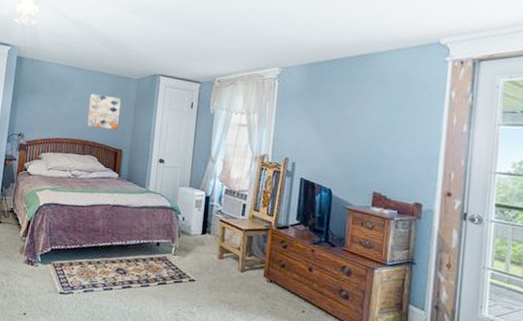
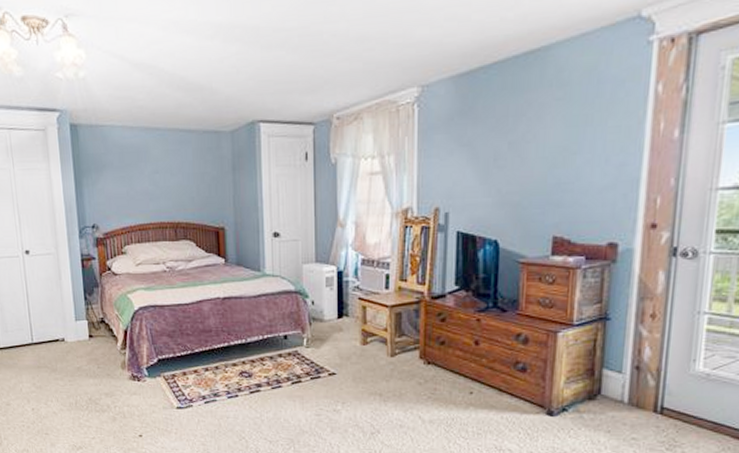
wall art: present [86,93,121,130] -> none [172,159,216,204]

